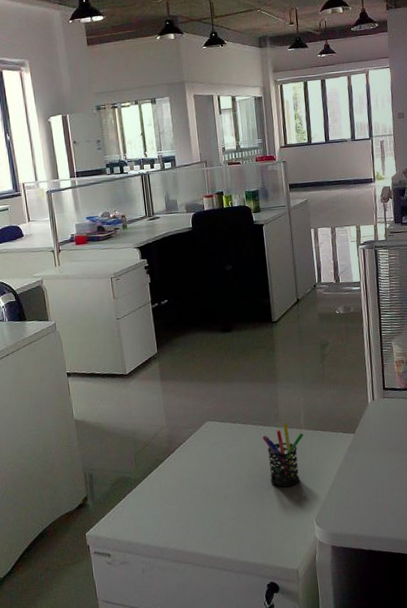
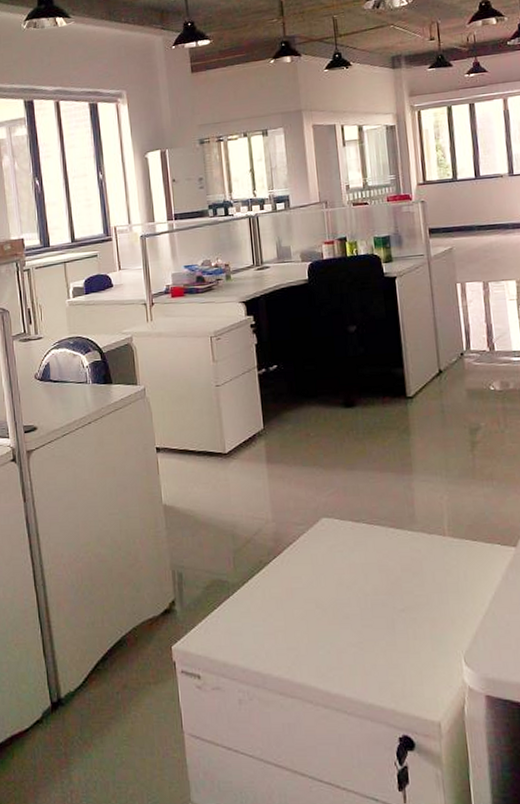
pen holder: present [262,423,304,487] -> none [393,526,448,610]

